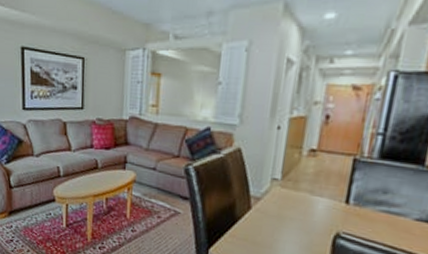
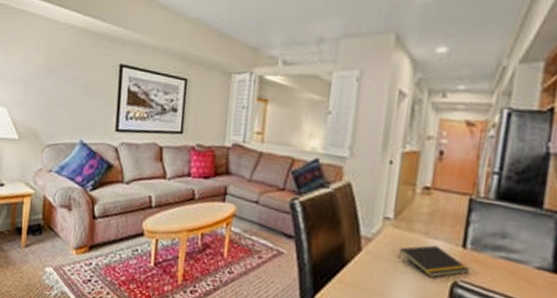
notepad: none [285,201,352,231] -> present [398,244,469,278]

